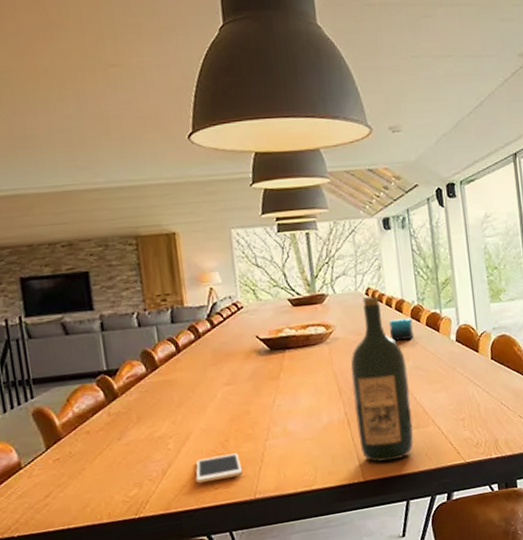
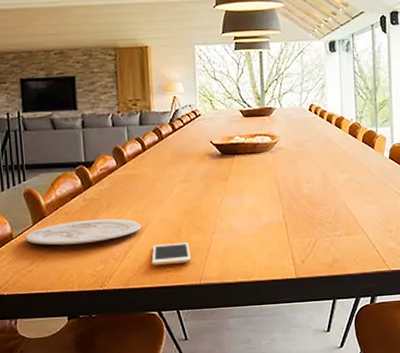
plate: none [36,433,182,472] -> present [25,218,142,246]
wine bottle: present [350,296,414,462] -> none [291,112,344,263]
candle: present [389,317,414,341] -> none [328,133,351,154]

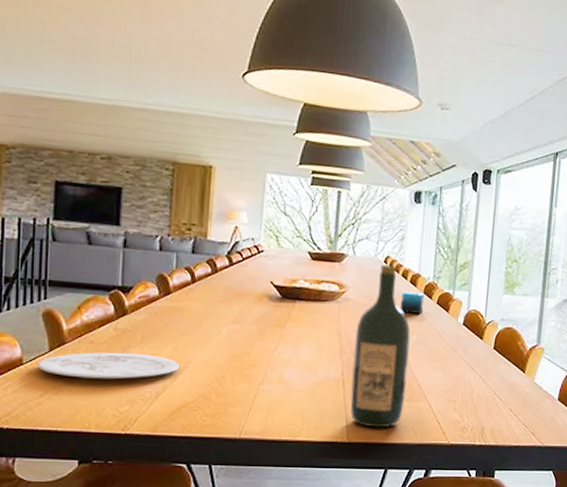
cell phone: present [151,242,192,266] -> none [186,389,233,413]
wine bottle: none [291,112,344,263] -> present [350,265,411,428]
candle: none [328,133,351,154] -> present [400,291,425,314]

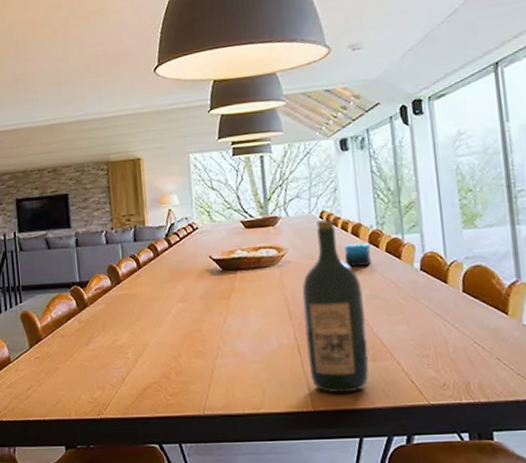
plate: present [37,352,180,380] -> none [22,341,139,370]

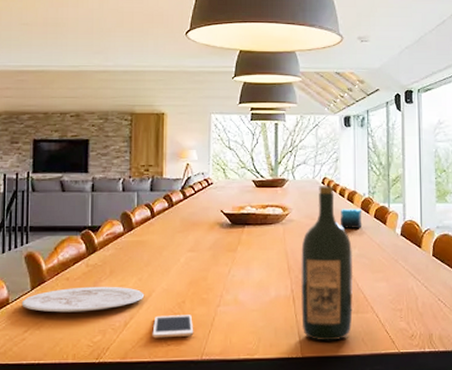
plate: none [22,341,139,370] -> present [21,286,145,313]
cell phone: none [150,368,194,394] -> present [152,315,194,339]

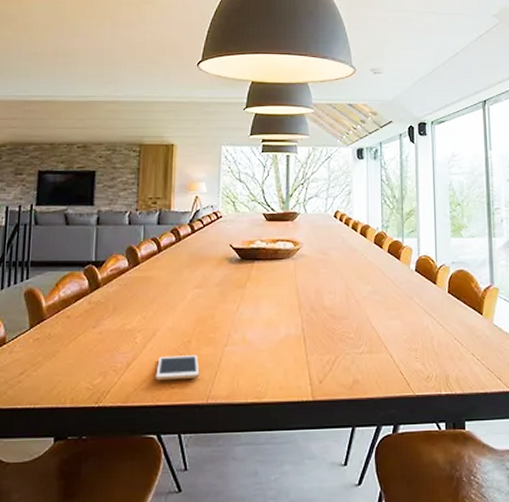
plate: present [21,286,145,313] -> none [19,324,149,353]
wine bottle: present [301,186,353,341] -> none [312,220,367,384]
candle: present [340,208,363,228] -> none [352,242,376,264]

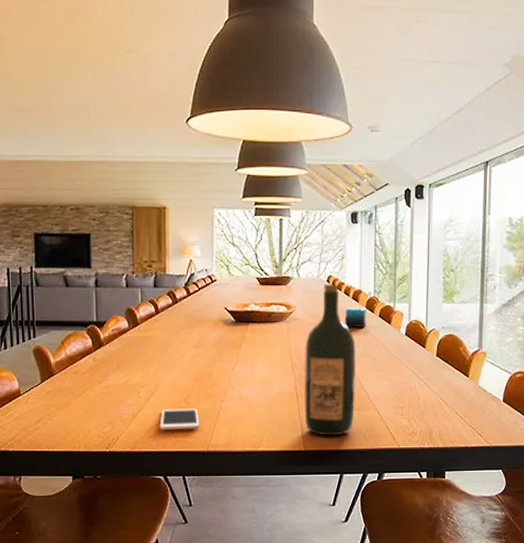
wine bottle: none [312,220,367,384] -> present [304,284,357,436]
candle: none [352,242,376,264] -> present [344,307,367,327]

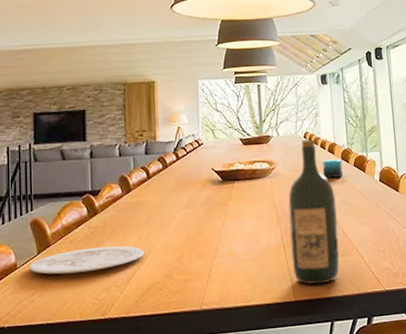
plate: none [32,380,151,405] -> present [29,246,145,274]
cell phone: present [159,409,200,430] -> none [153,268,193,293]

